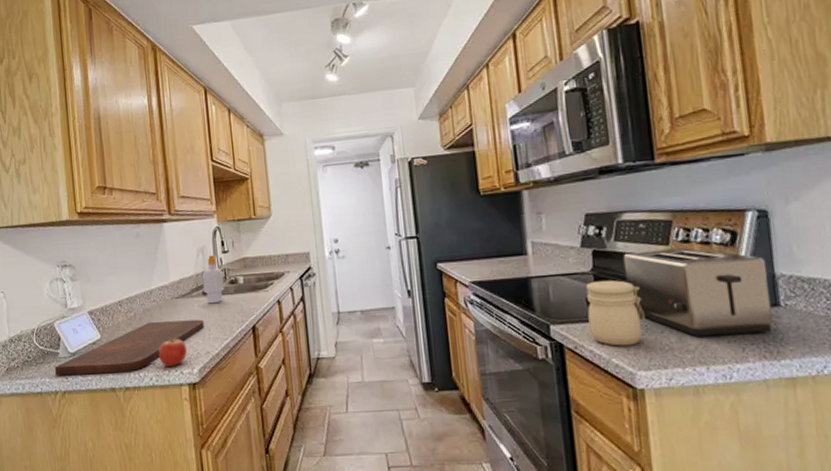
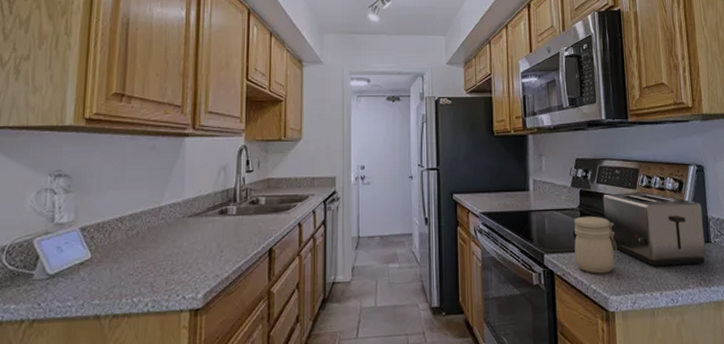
cutting board: present [55,319,204,376] -> none [25,240,217,302]
apple: present [158,338,188,366] -> none [159,260,194,291]
soap bottle: present [202,254,225,304] -> none [220,173,245,224]

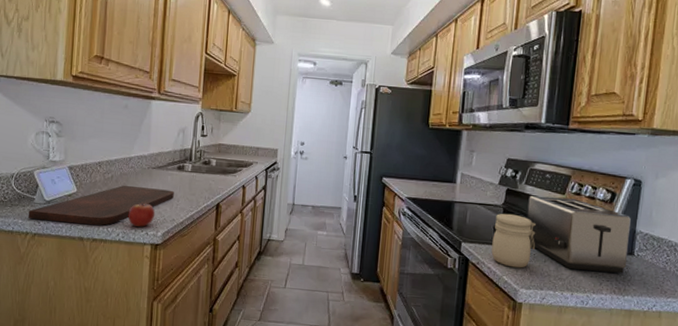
cutting board: none [25,240,217,302] -> present [29,185,174,226]
apple: none [159,260,194,291] -> present [128,202,155,227]

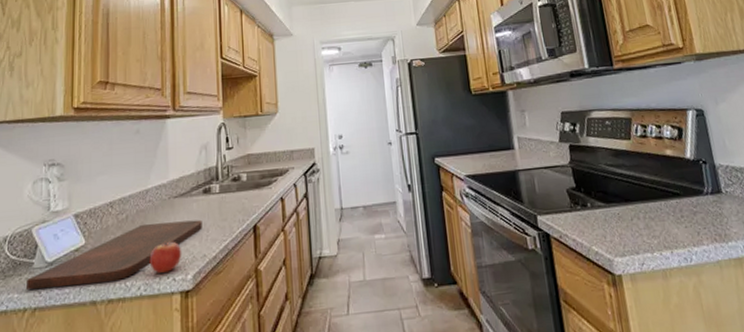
jar: present [491,213,536,268] -> none [566,171,617,234]
toaster: present [526,195,631,273] -> none [594,142,719,223]

